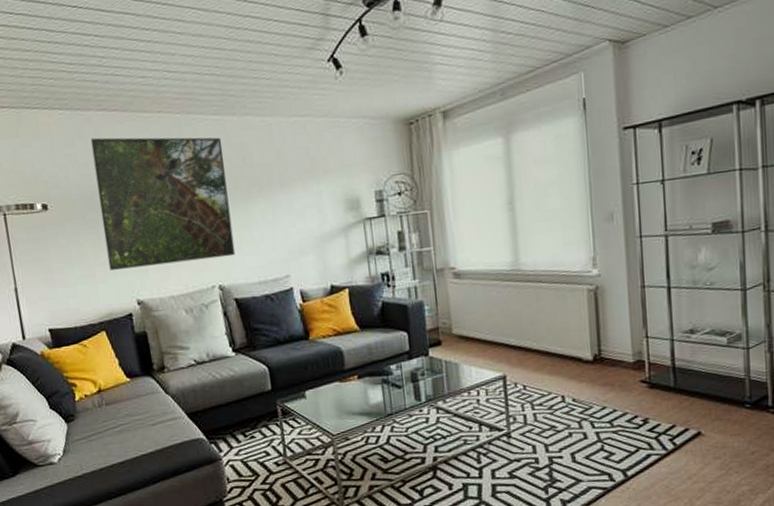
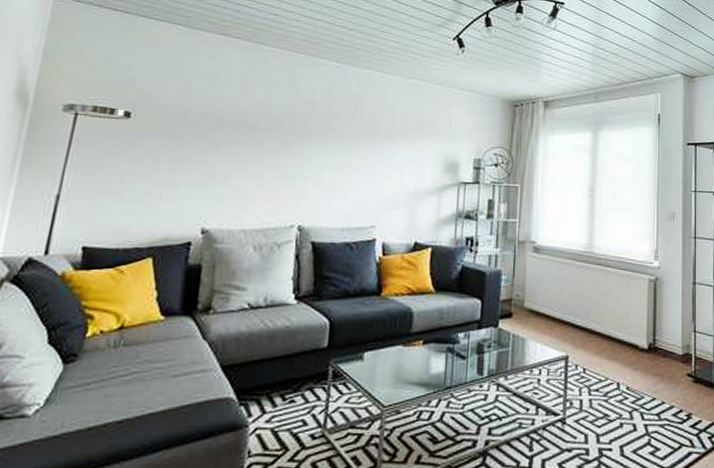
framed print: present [90,137,236,270] -> none [180,58,338,198]

